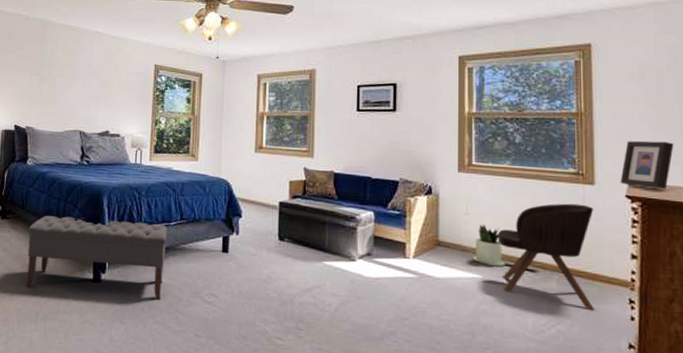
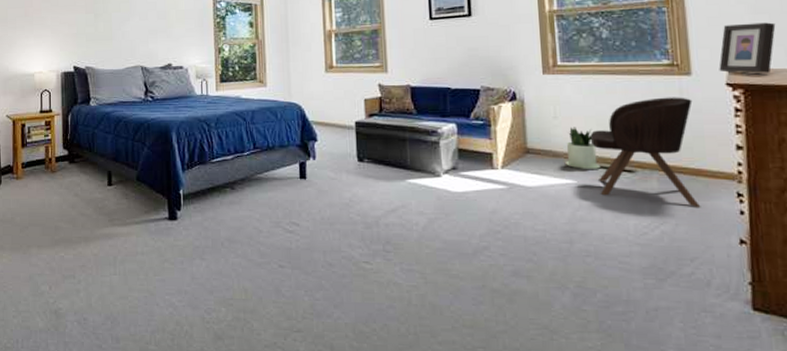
bench: present [26,215,168,300] -> none [98,155,241,233]

